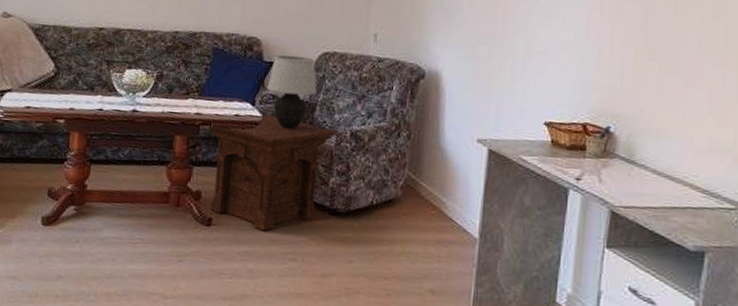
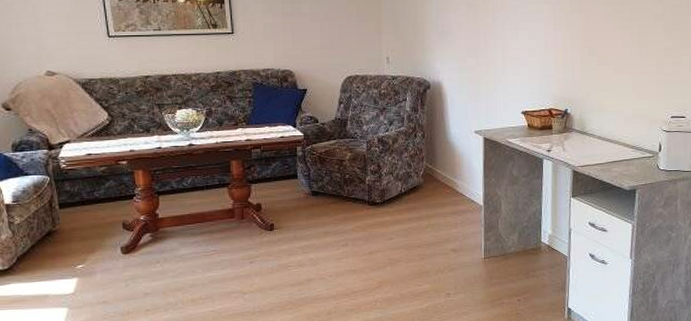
side table: present [206,114,339,231] -> none [257,133,368,227]
table lamp: present [267,55,317,130] -> none [304,82,346,143]

